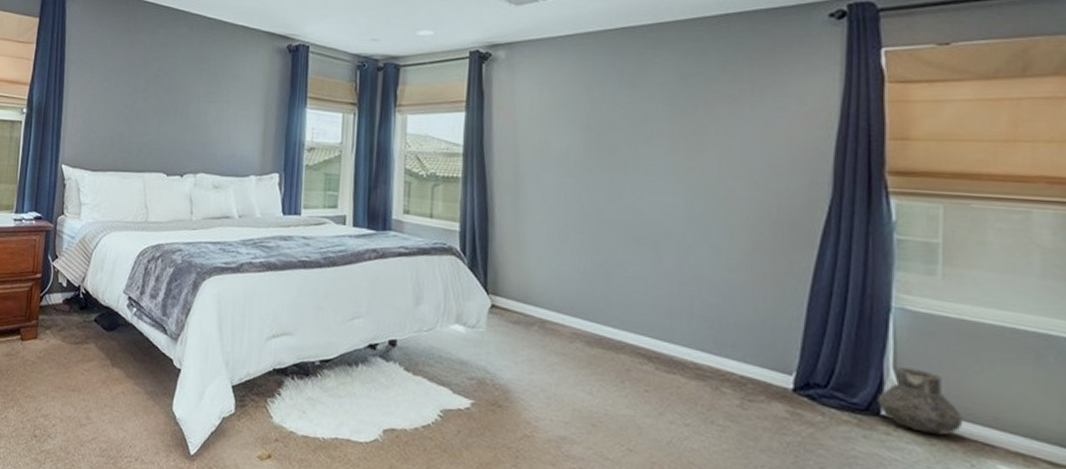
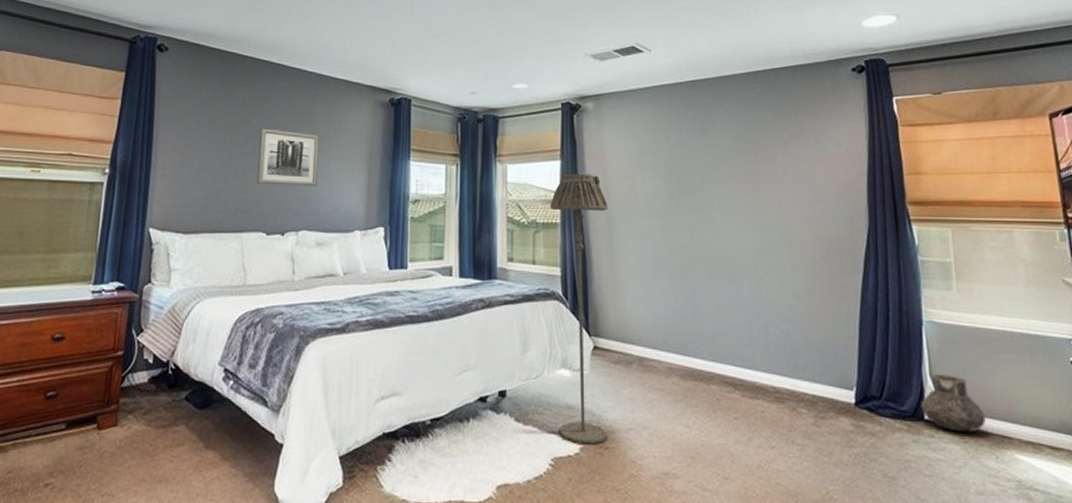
wall art: none [158,73,217,131] -> present [257,128,319,186]
floor lamp: none [450,126,515,401] -> present [549,173,608,445]

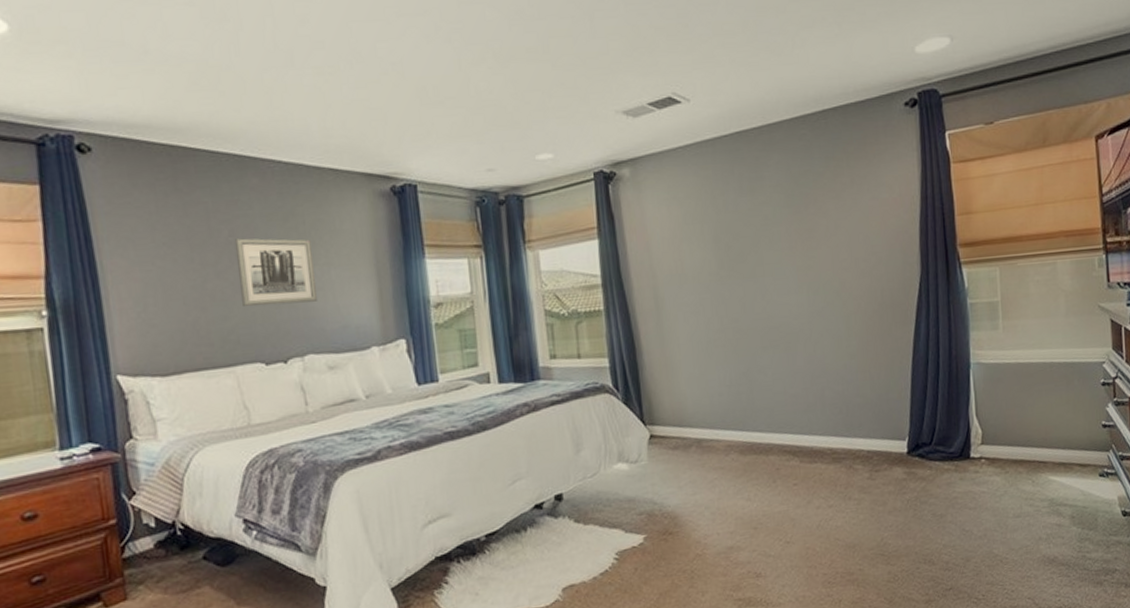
floor lamp: present [549,173,608,445] -> none [590,251,671,534]
vase: present [920,373,987,432] -> none [967,411,1025,464]

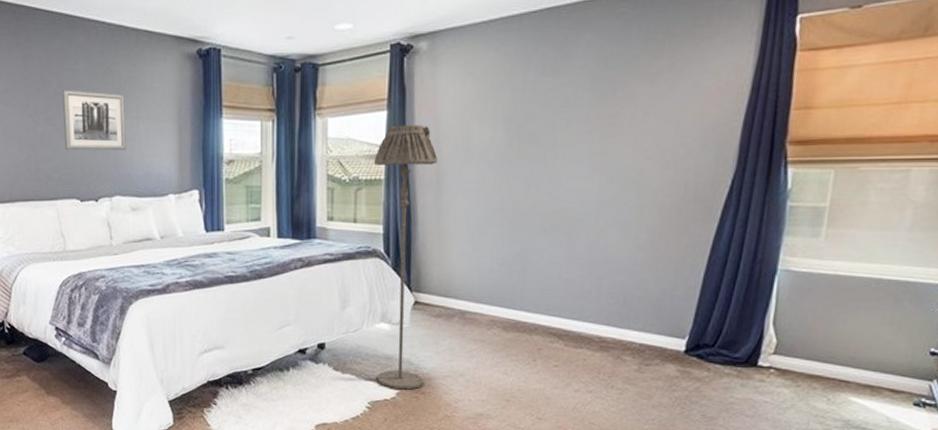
floor lamp: none [590,251,671,534] -> present [373,124,437,390]

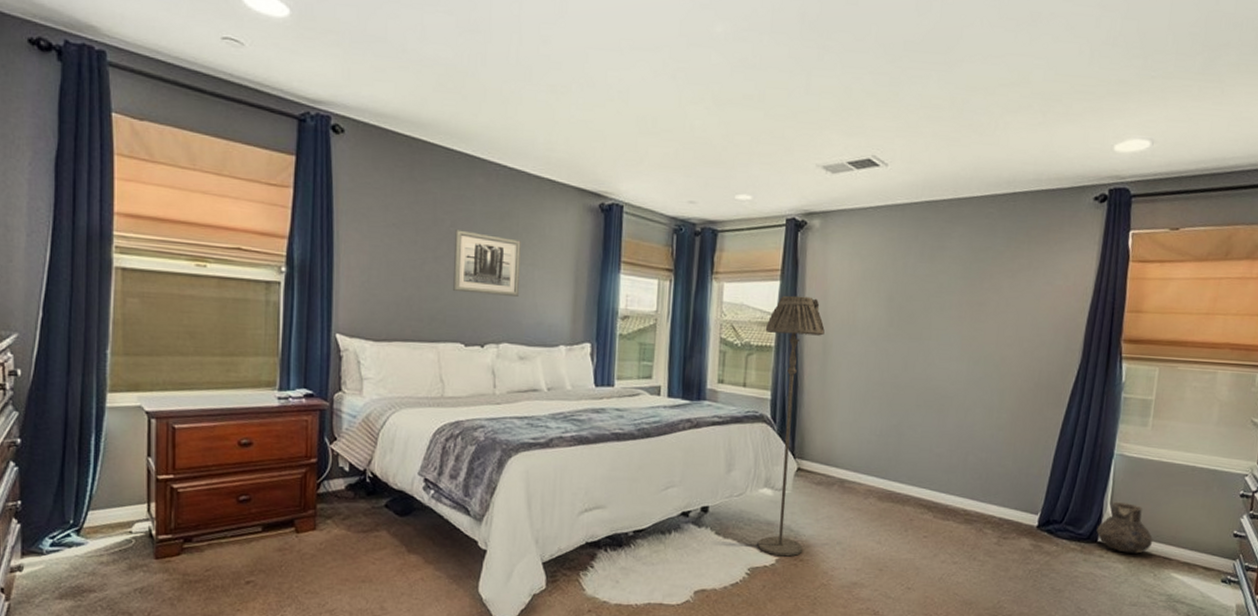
vase: none [756,321,827,377] -> present [1096,501,1153,554]

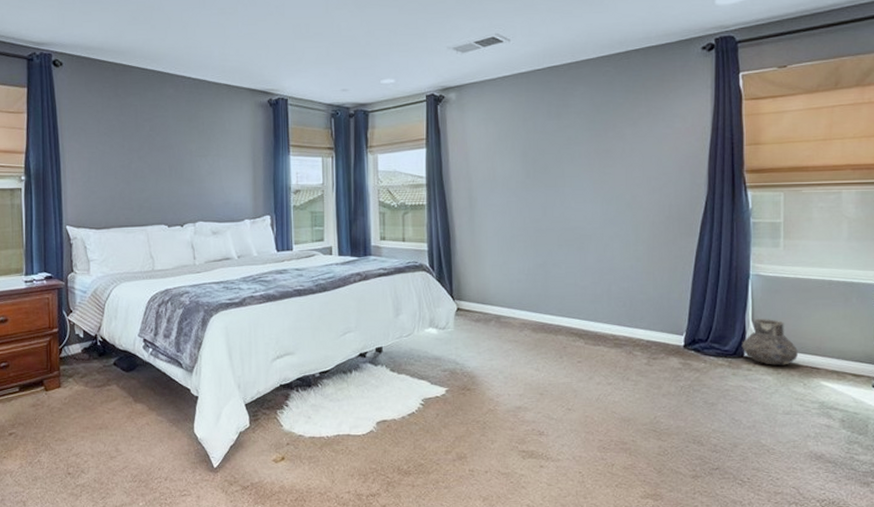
wall art: present [453,230,521,297] -> none [153,133,209,183]
floor lamp: present [757,295,825,557] -> none [417,159,469,387]

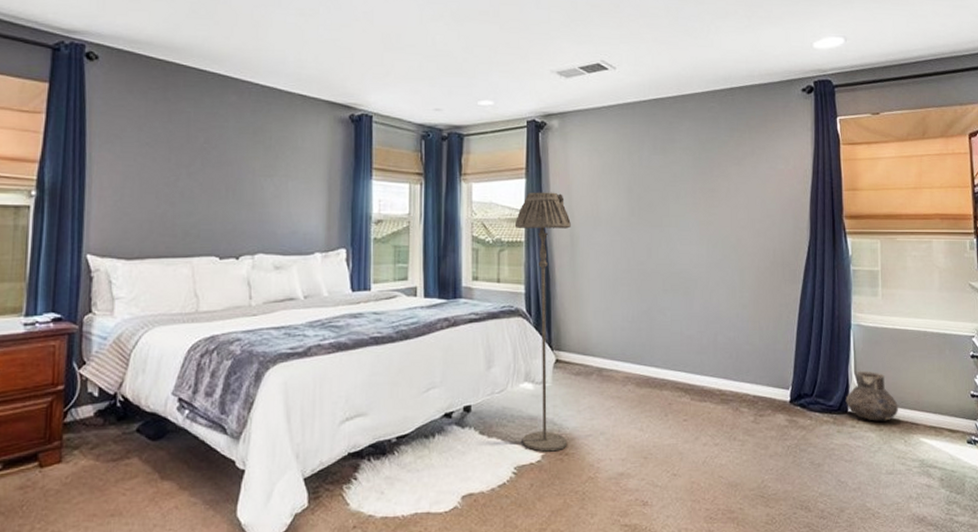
floor lamp: none [417,159,469,387] -> present [514,192,571,452]

